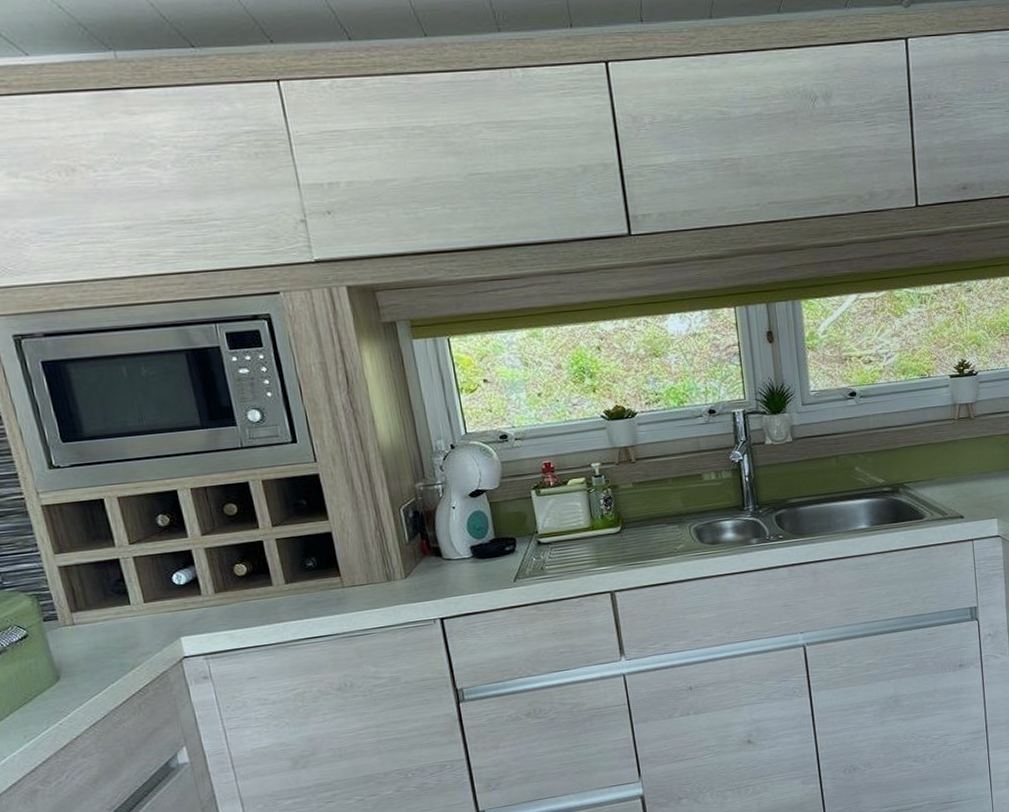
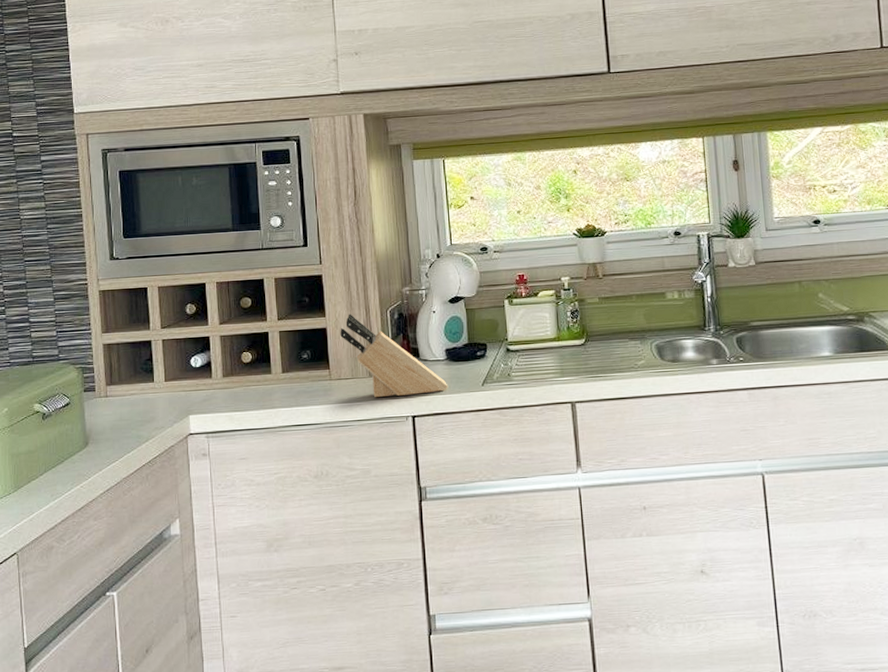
knife block: none [347,515,477,603] -> present [340,314,449,398]

